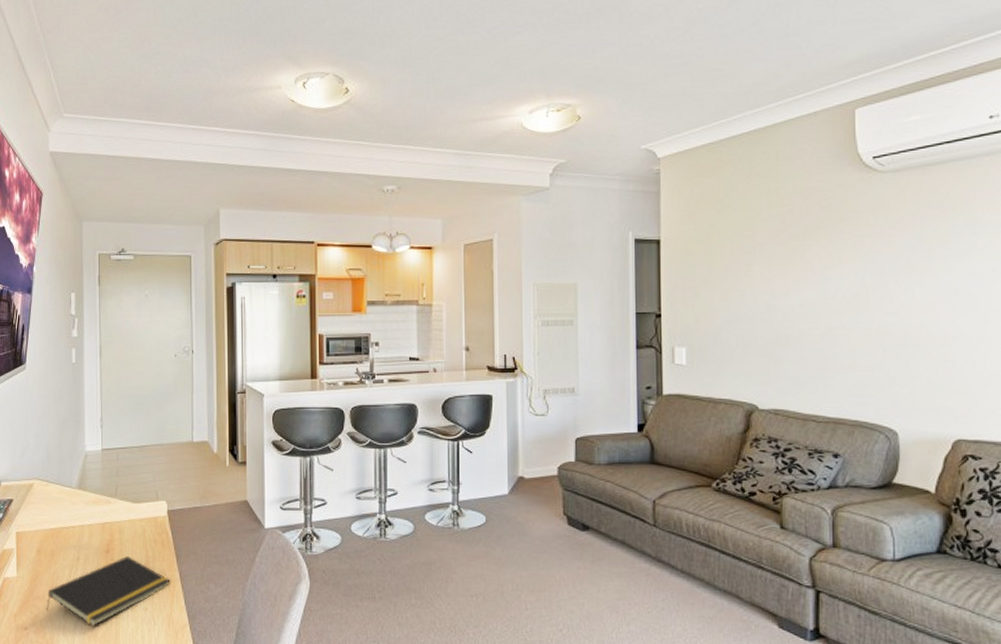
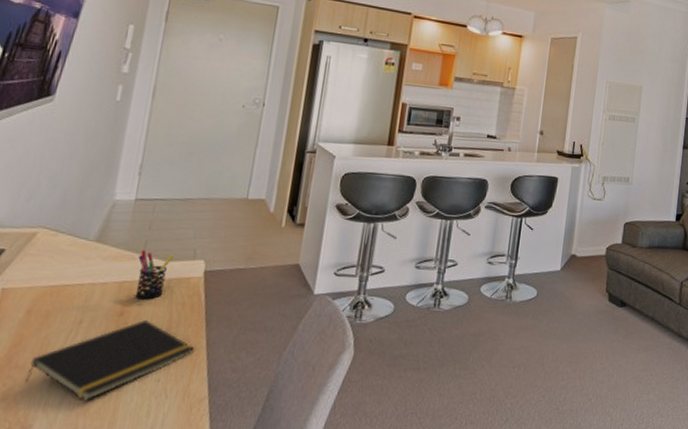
pen holder: none [113,494,141,538] -> present [135,250,175,300]

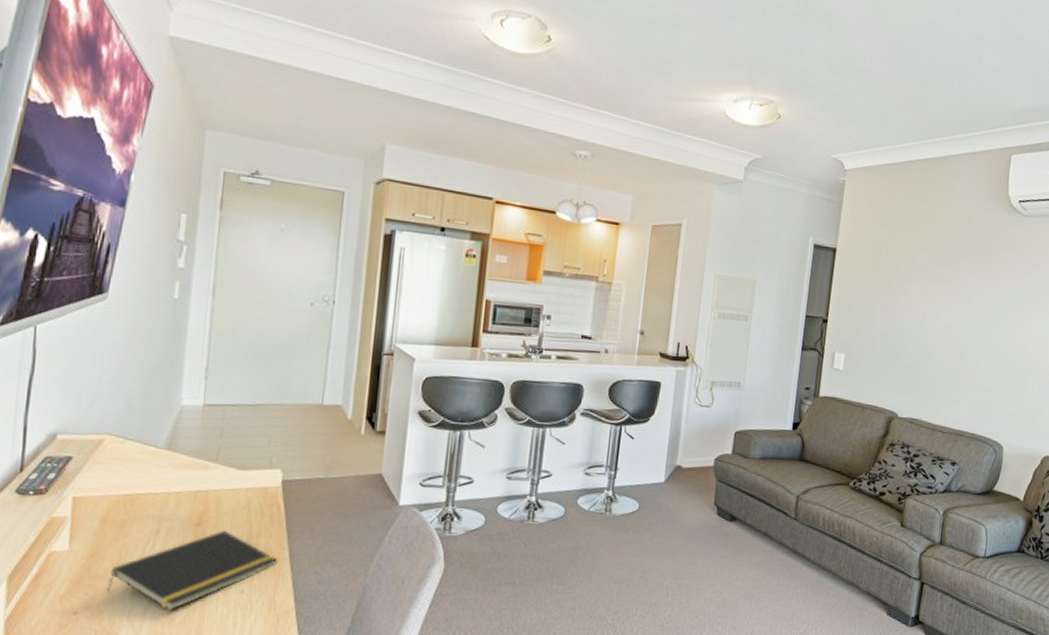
pen holder: present [135,250,175,300] -> none [211,458,250,510]

